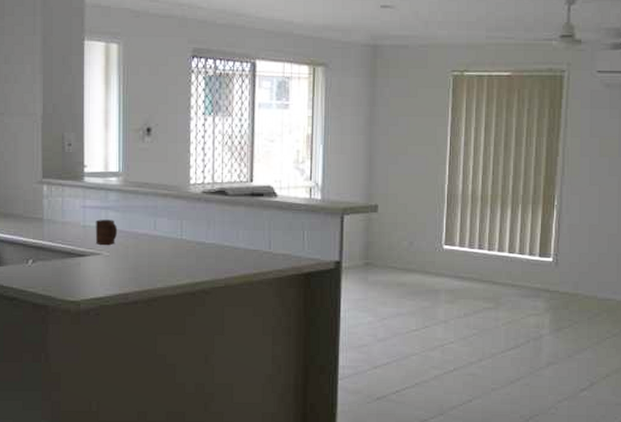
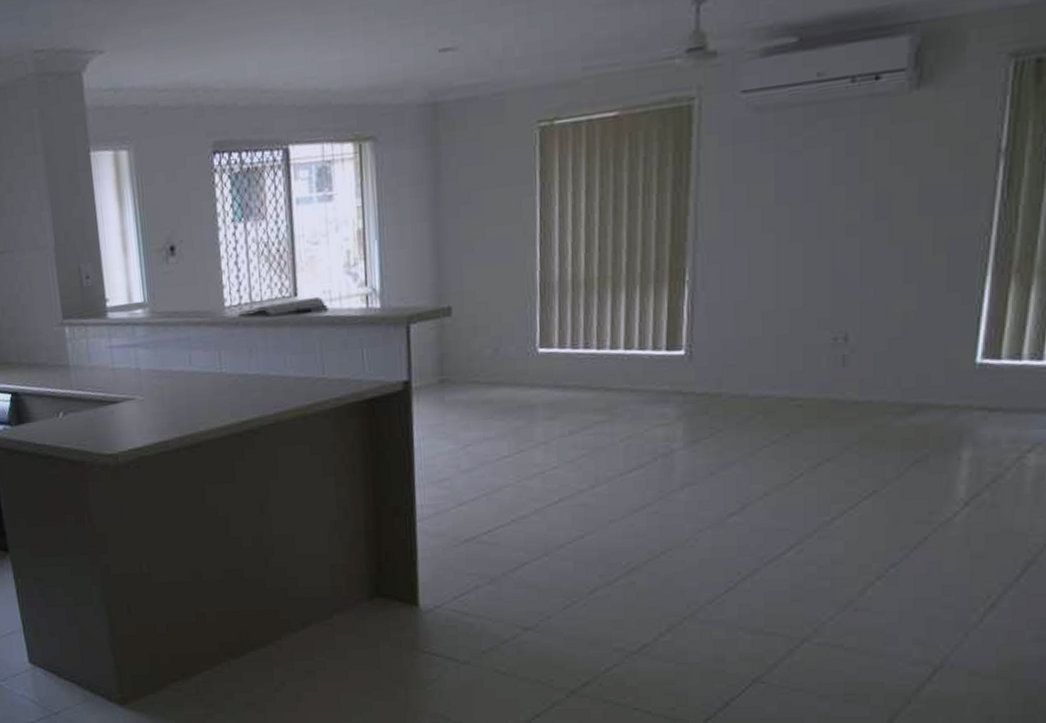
cup: present [95,219,118,245] -> none [124,358,150,389]

